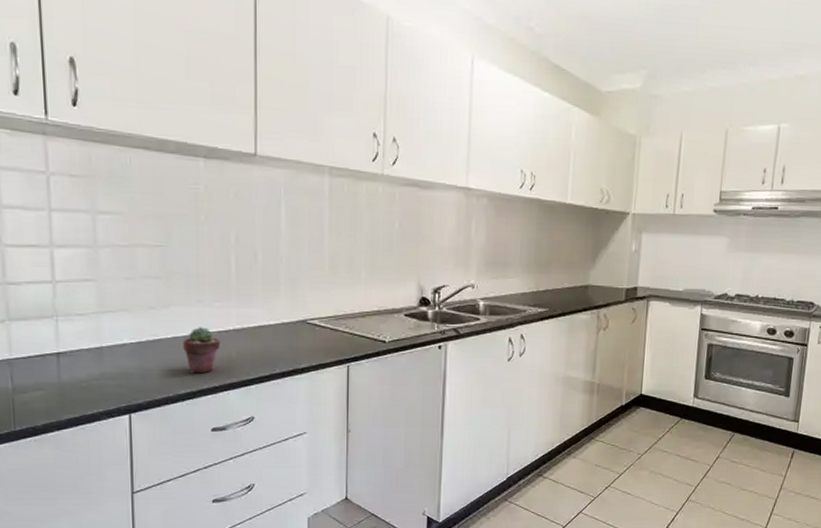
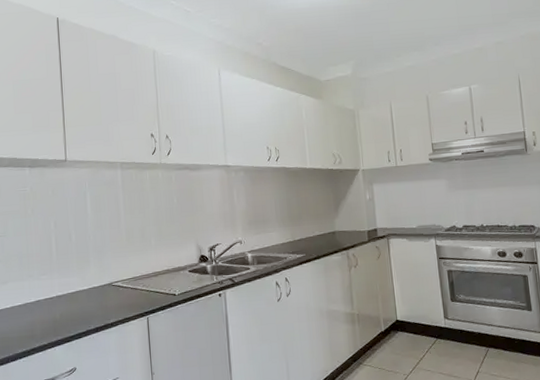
potted succulent: present [183,327,221,374] -> none [19,296,48,335]

